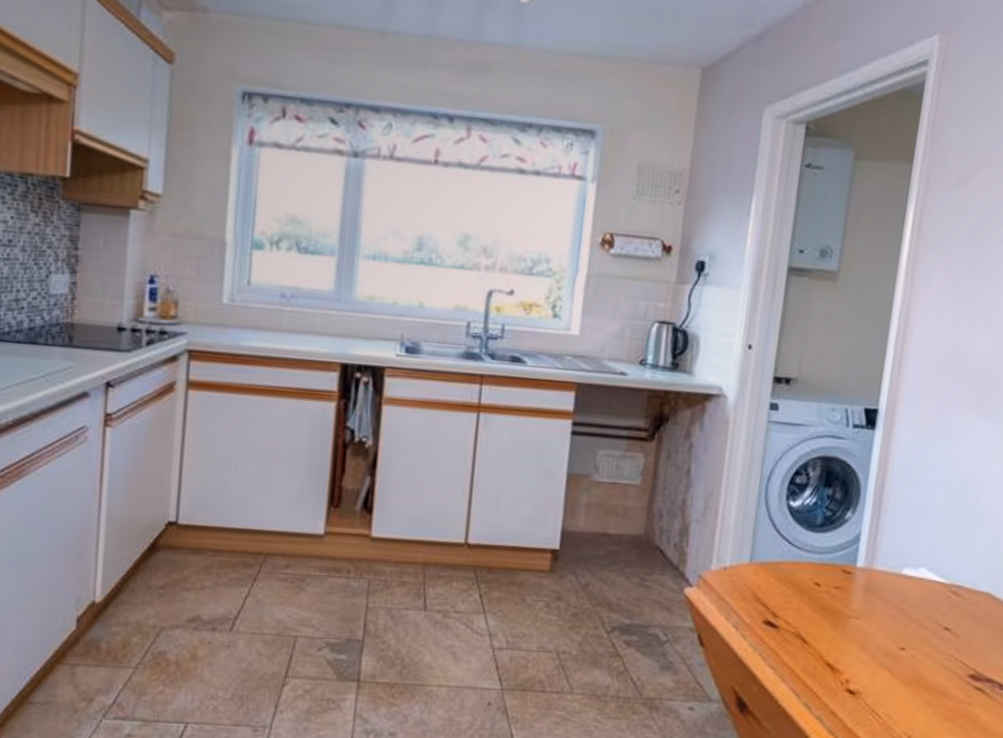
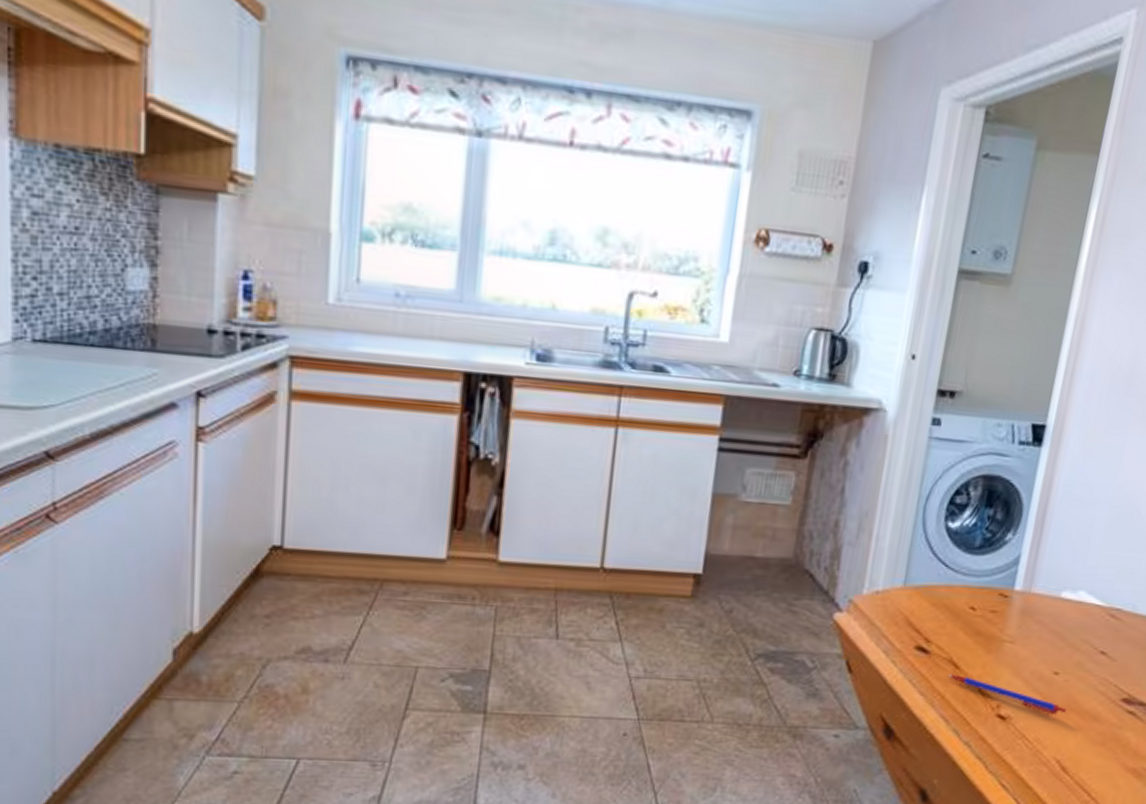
pen: none [797,649,914,690] -> present [948,674,1066,715]

